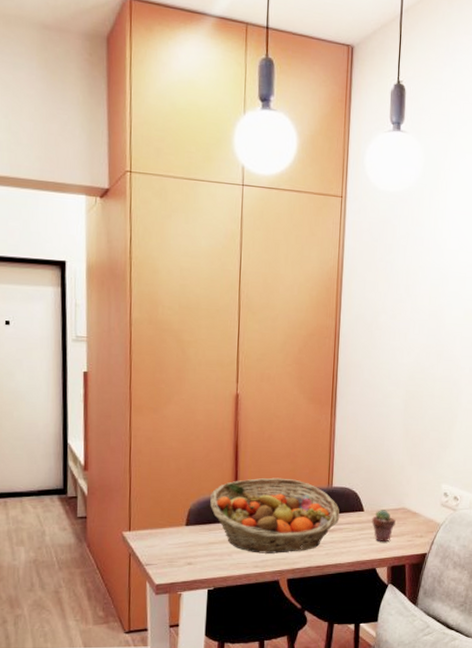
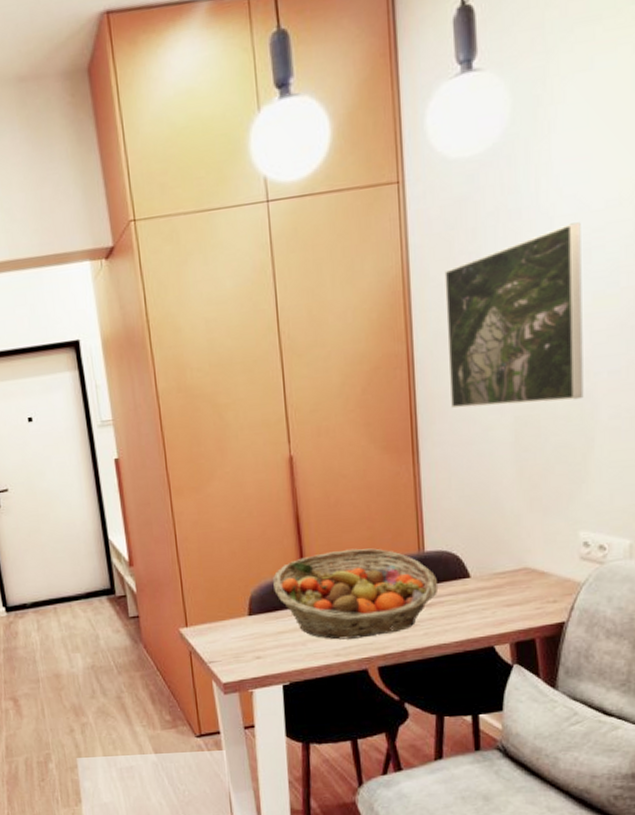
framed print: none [363,257,461,385] -> present [444,222,584,409]
potted succulent: present [372,510,396,542] -> none [482,573,516,614]

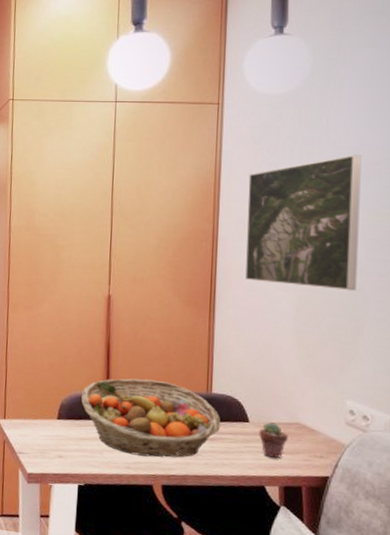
potted succulent: none [482,573,516,614] -> present [259,422,288,458]

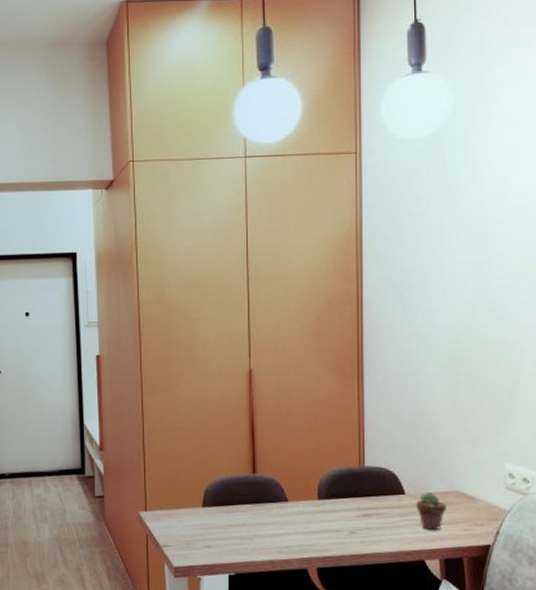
fruit basket: present [81,378,221,458] -> none [227,456,376,539]
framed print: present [245,154,362,291] -> none [392,200,511,347]

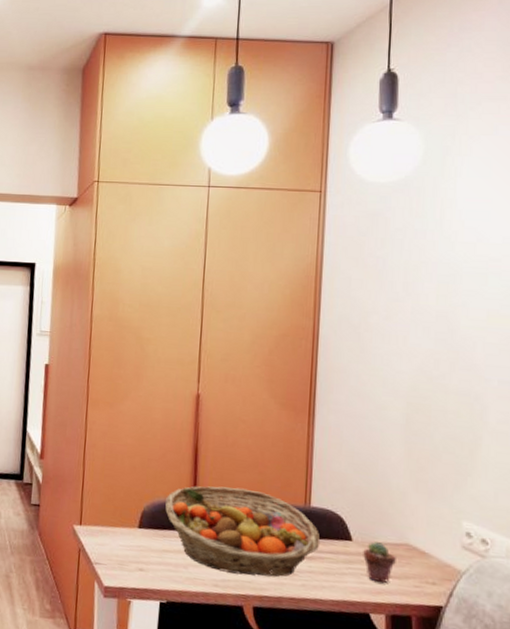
fruit basket: none [227,456,376,539] -> present [165,486,321,577]

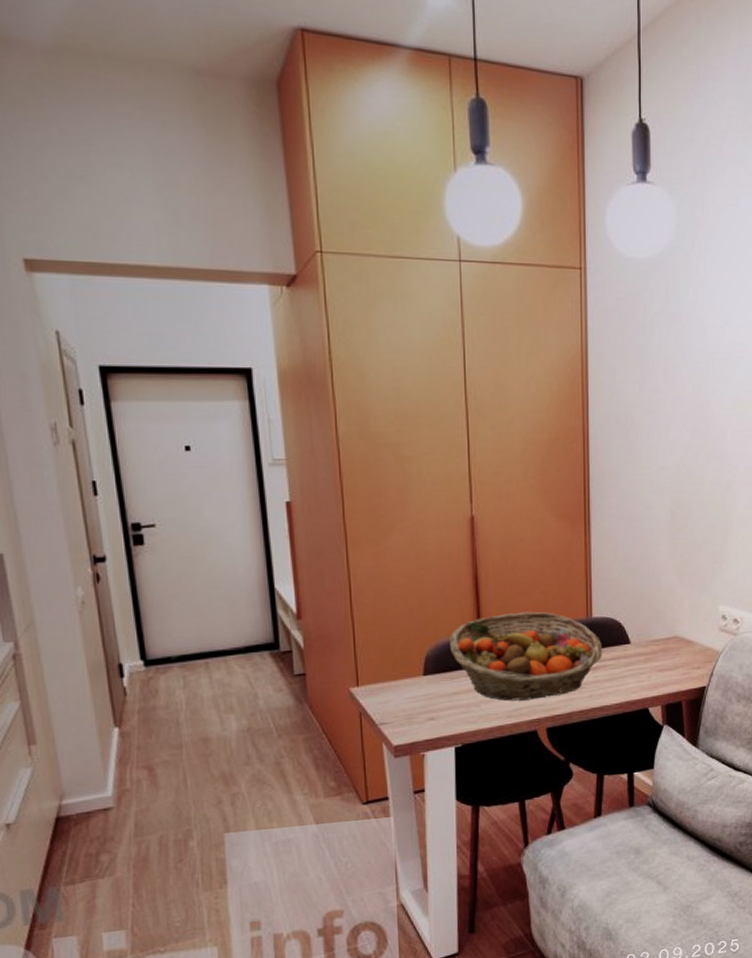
potted succulent: present [363,542,396,583] -> none [640,640,668,678]

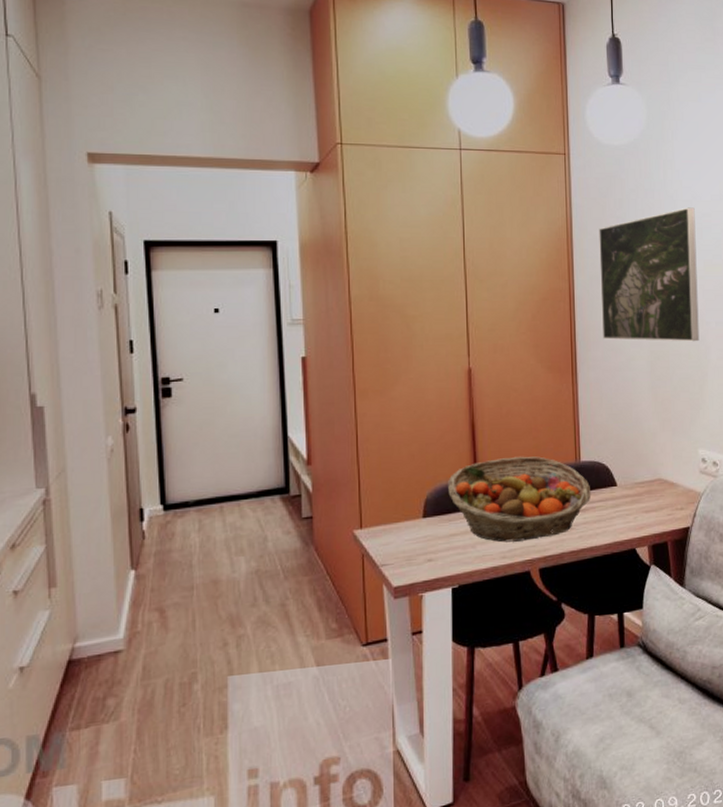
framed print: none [618,334,727,489] -> present [599,207,699,342]

